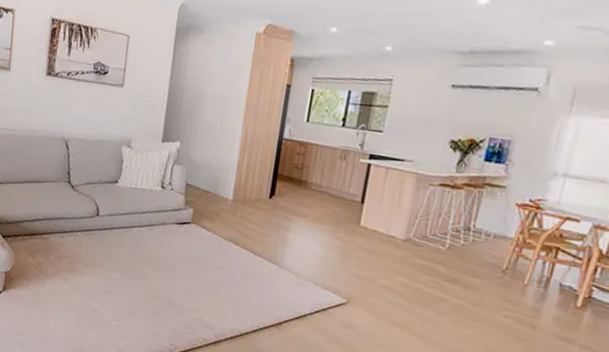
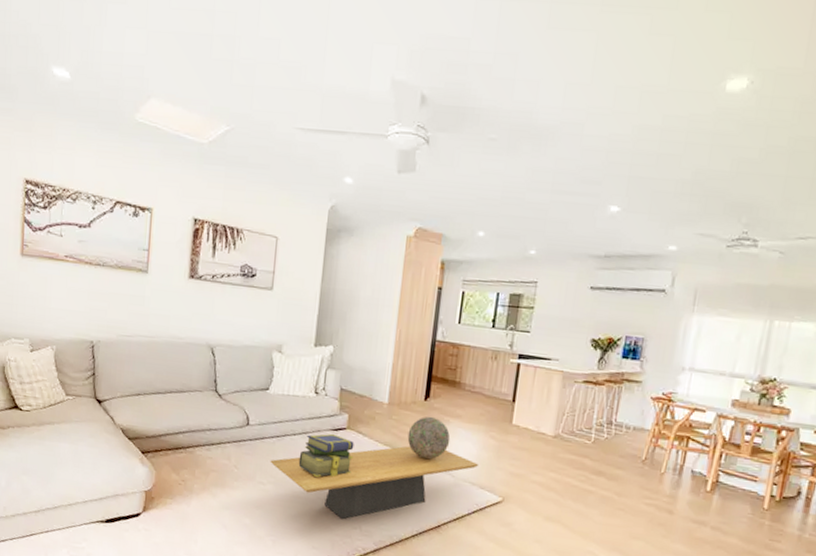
coffee table: none [117,242,324,310] -> present [270,446,479,519]
stack of books: none [144,227,198,269] -> present [298,433,354,478]
decorative sphere: none [251,214,295,258] -> present [407,416,451,460]

